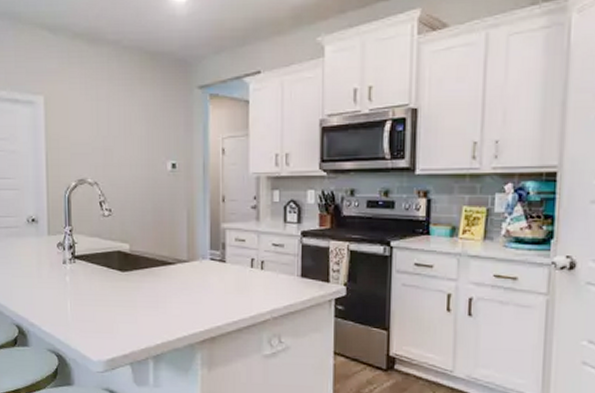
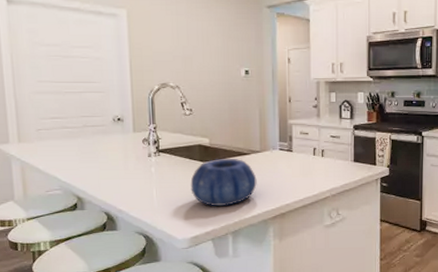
decorative bowl: none [108,268,183,325] -> present [190,159,257,206]

